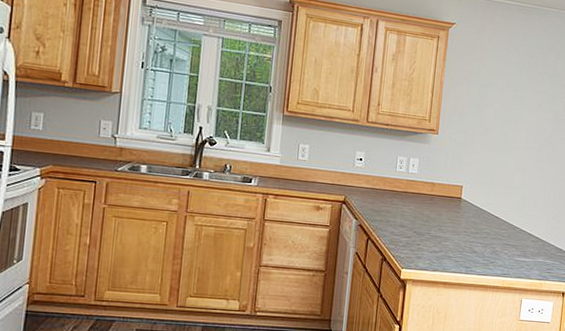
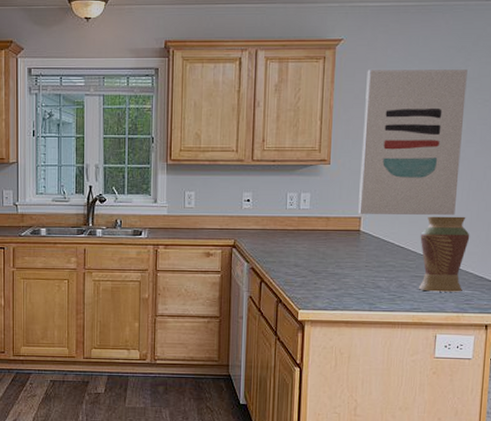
wall art: none [460,54,557,192] -> present [358,69,468,215]
vase: none [508,191,553,262] -> present [418,216,470,292]

